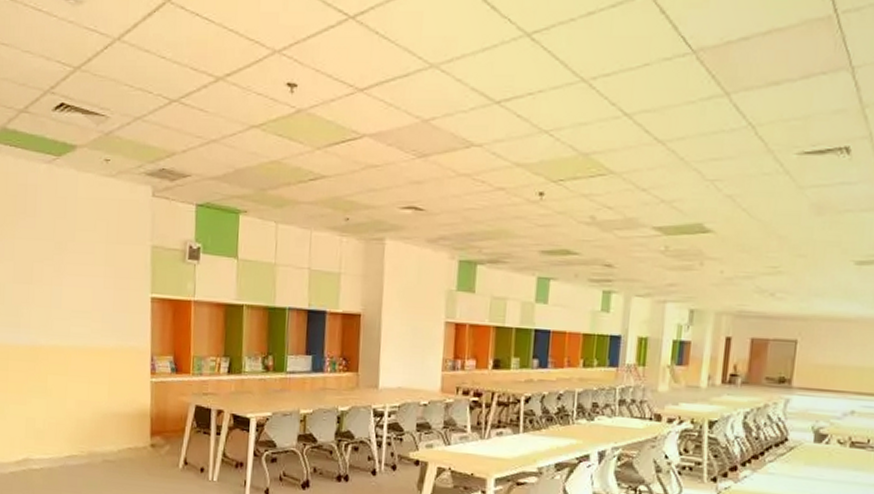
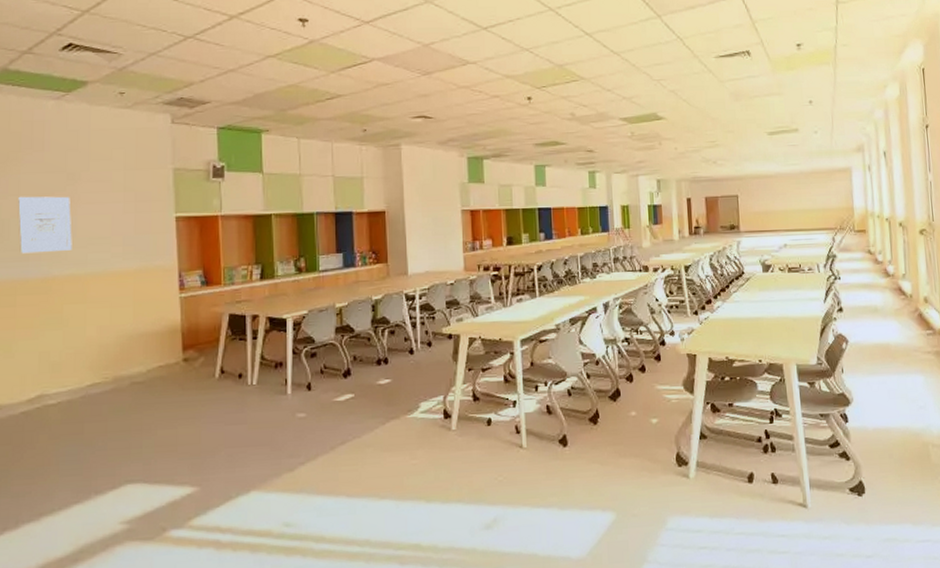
wall art: none [12,261,58,321] -> present [18,196,72,254]

